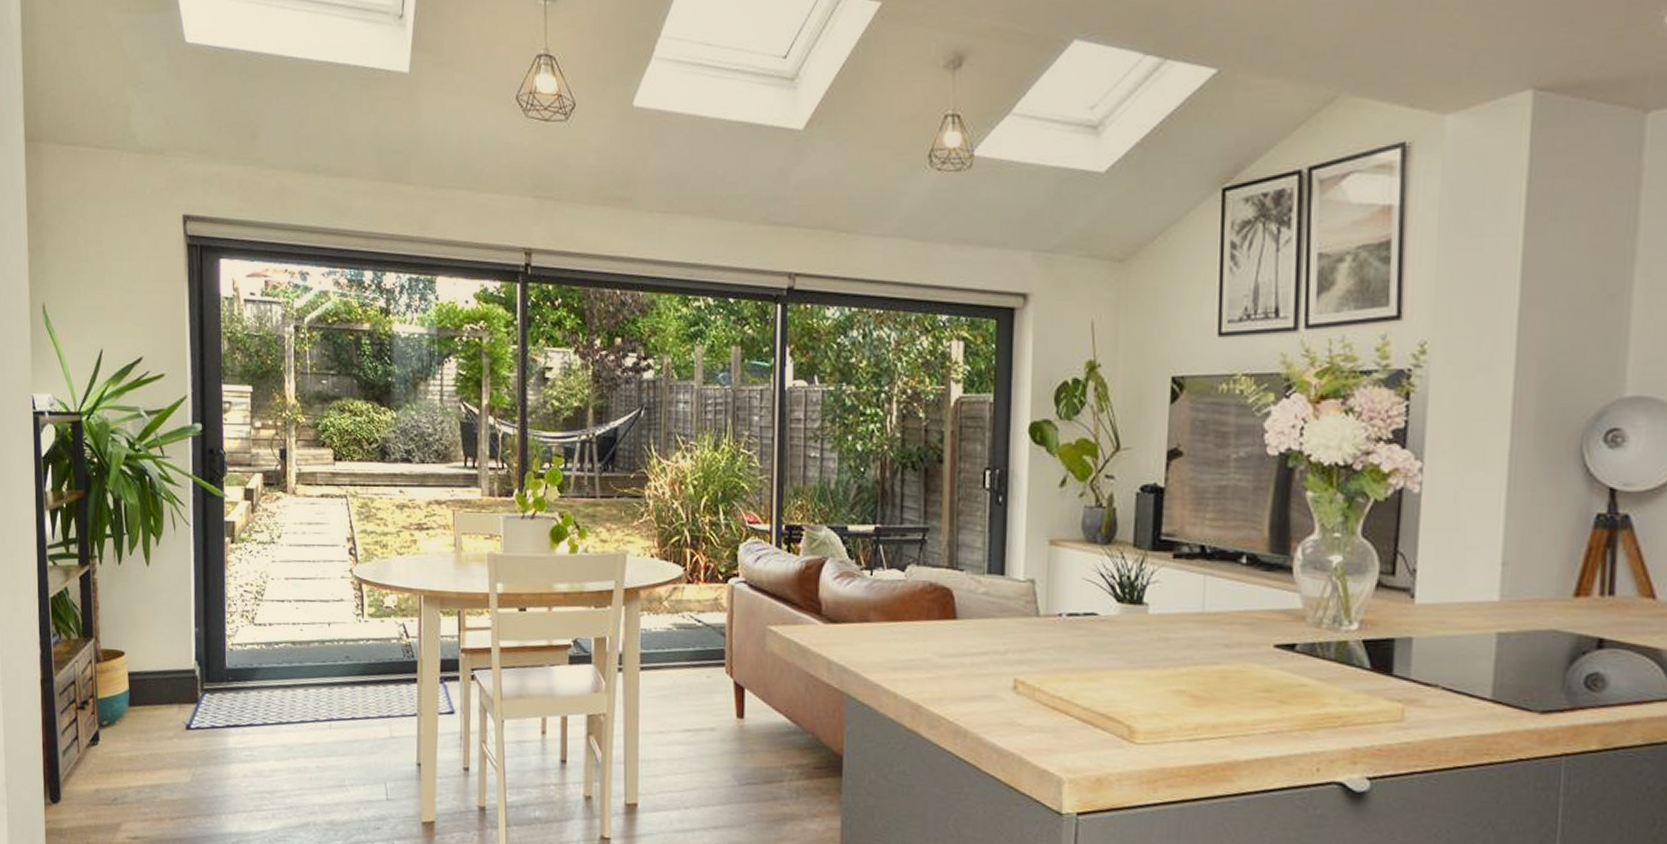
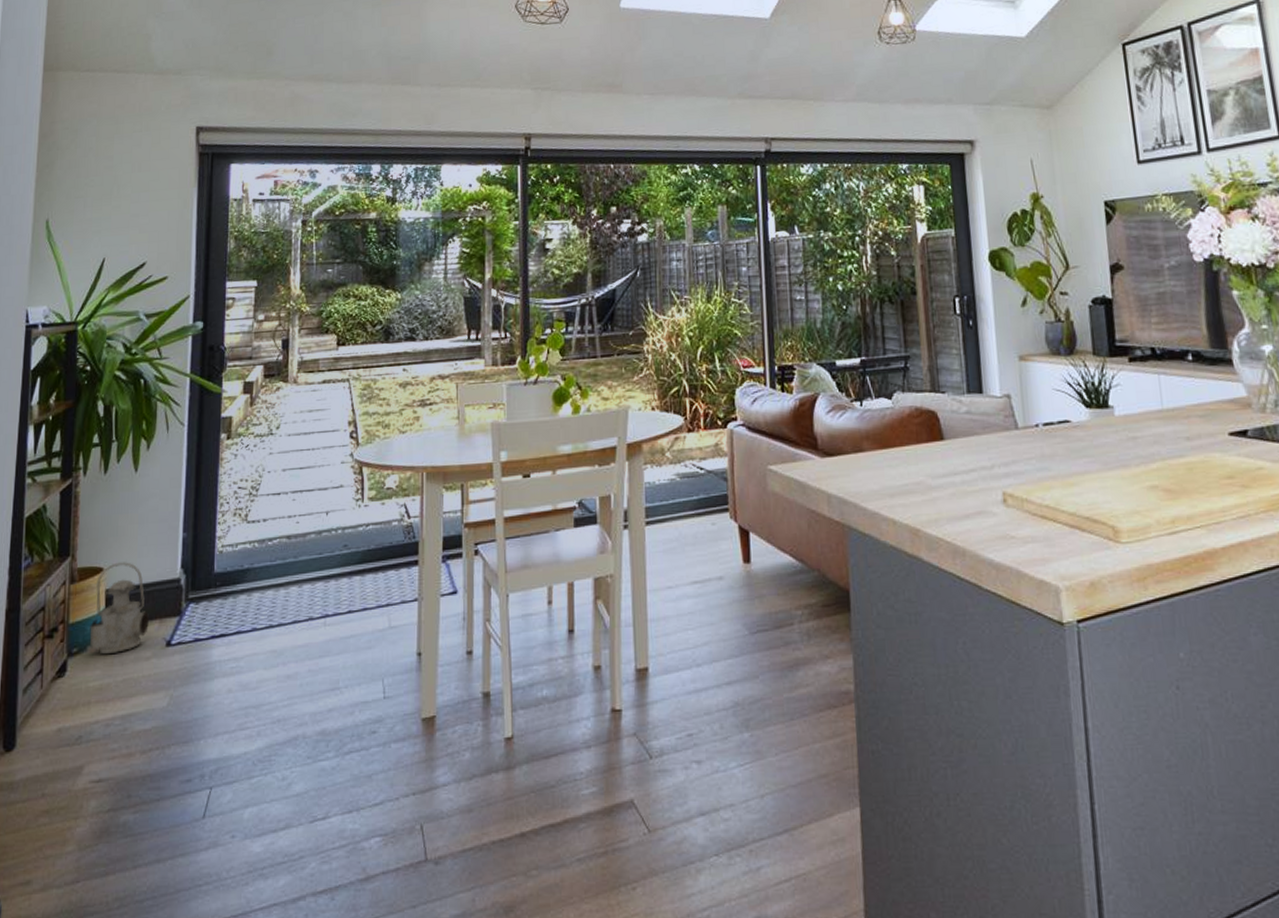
lantern: none [116,648,169,730] -> present [89,562,149,655]

